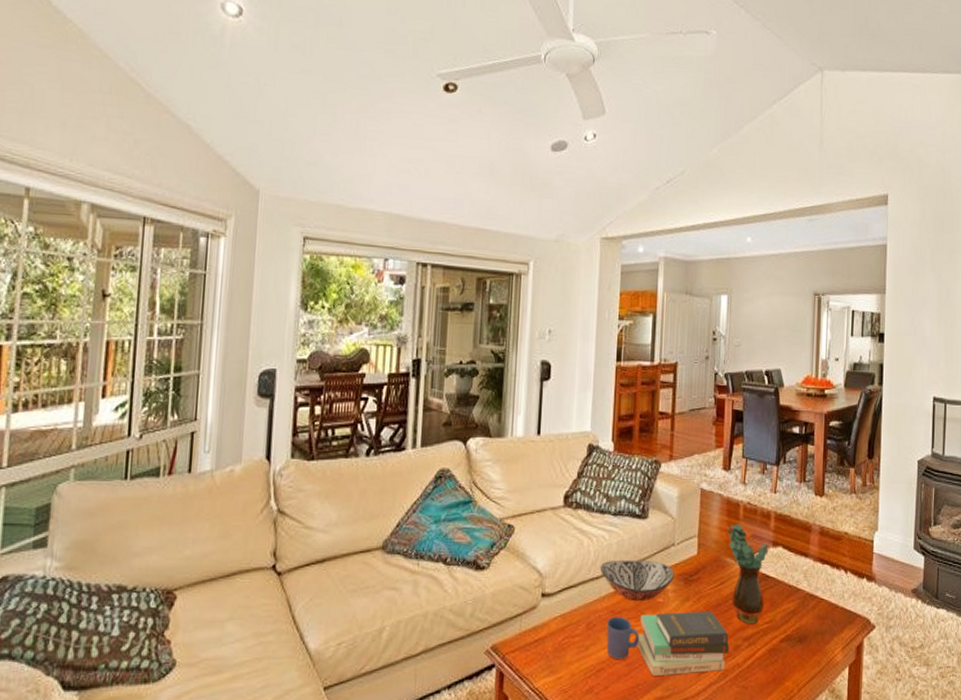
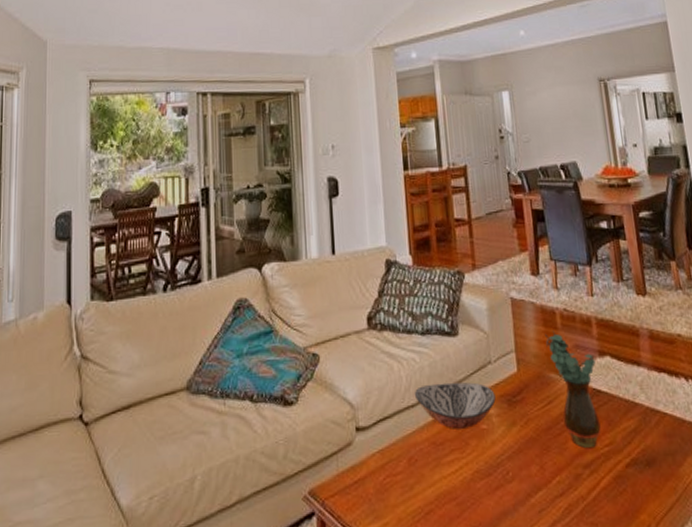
mug: present [606,616,640,660] -> none [429,448,468,500]
books: present [637,611,730,676] -> none [465,435,570,516]

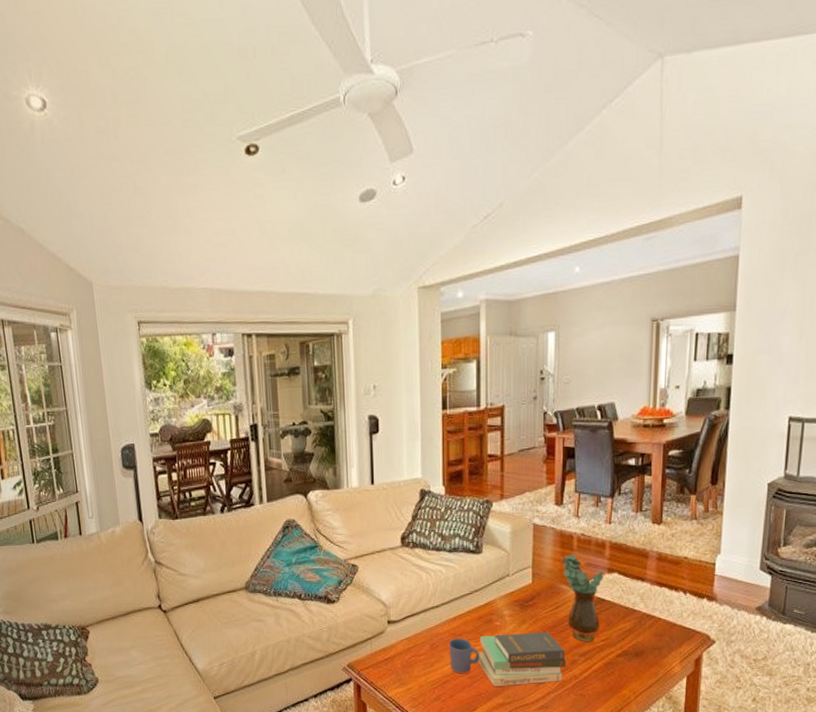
decorative bowl: present [414,382,496,429] -> none [439,589,510,625]
mug: none [429,448,468,500] -> present [448,638,480,674]
books: none [465,435,570,516] -> present [478,631,567,686]

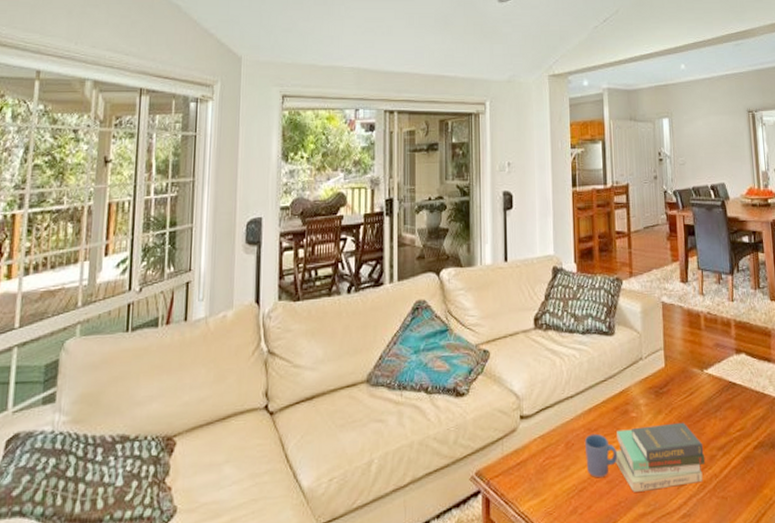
vase: present [561,551,604,642] -> none [690,331,734,433]

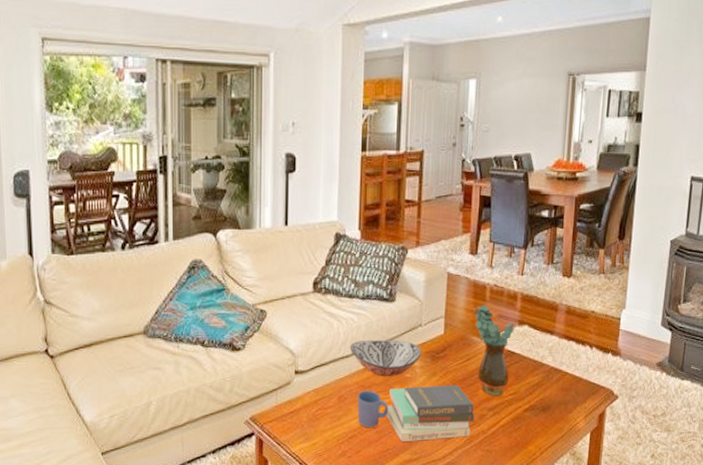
decorative bowl: none [573,376,645,417] -> present [349,339,421,376]
vase: none [690,331,734,433] -> present [473,302,515,395]

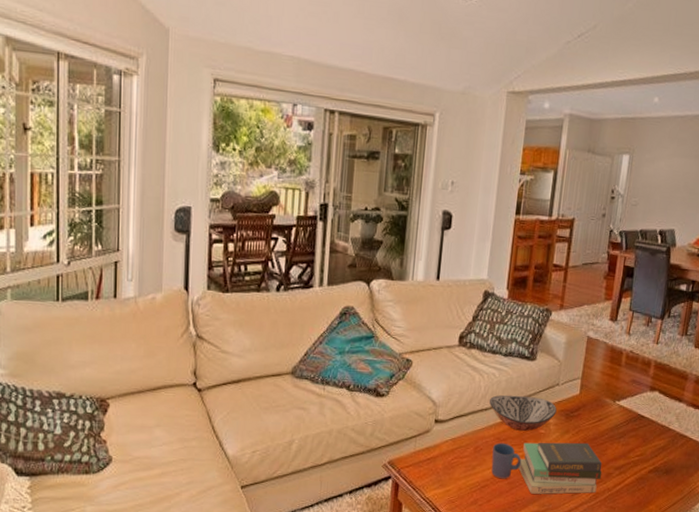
vase: present [473,302,515,395] -> none [607,366,646,456]

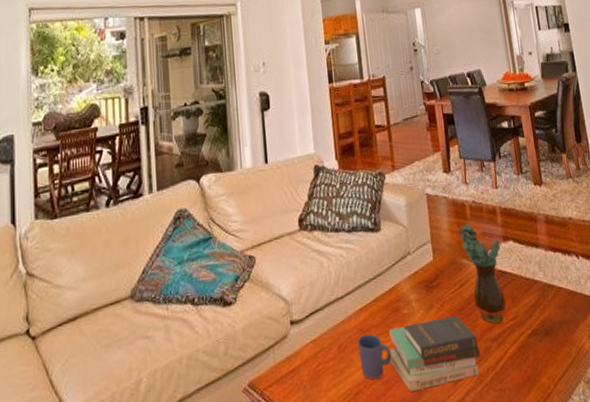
decorative bowl: present [489,395,557,431] -> none [342,272,415,316]
vase: none [607,366,646,456] -> present [457,221,507,323]

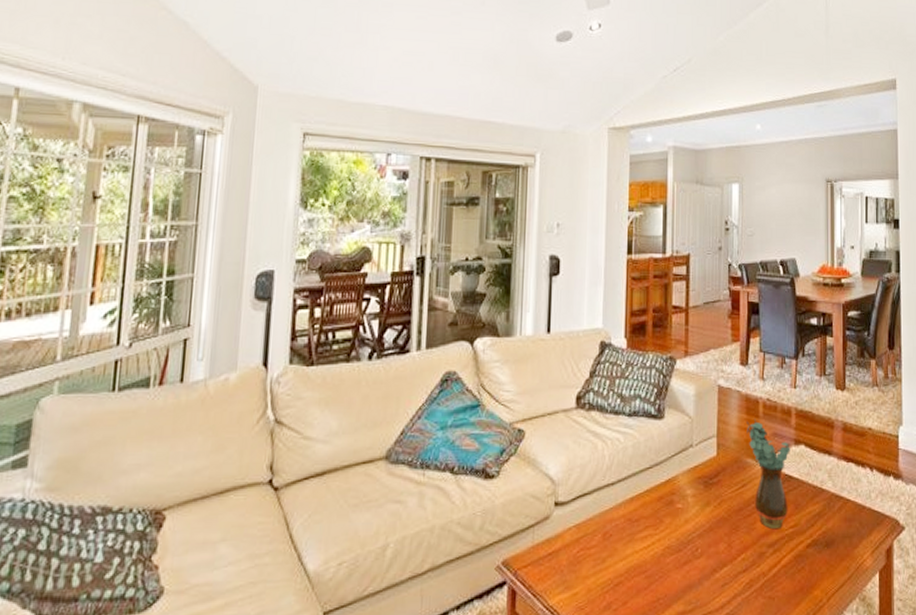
mug: present [357,333,392,380] -> none [623,524,659,573]
books: present [389,315,481,392] -> none [656,516,754,589]

